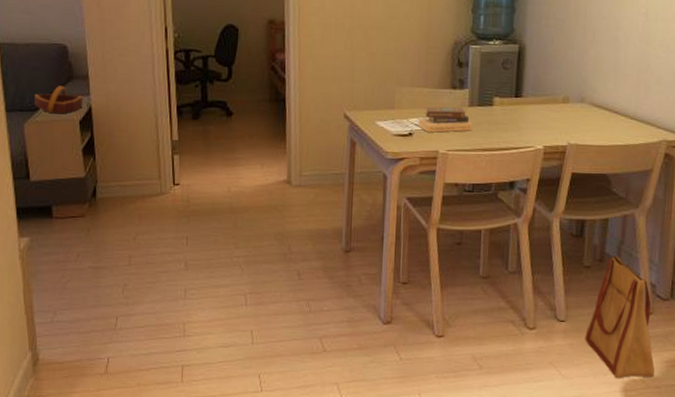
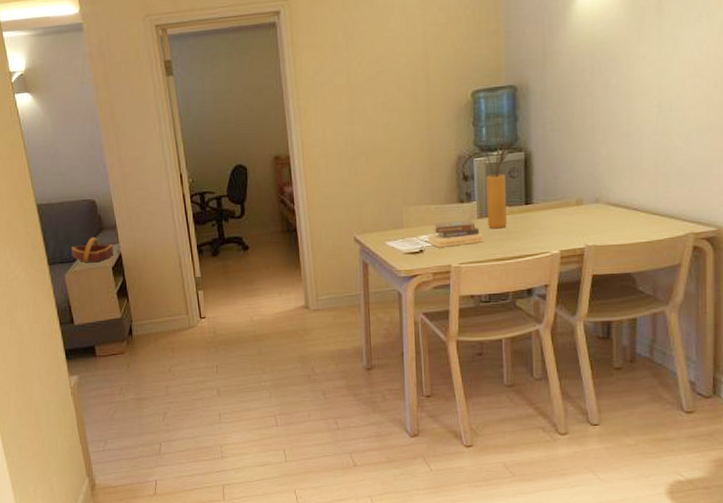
vase: none [477,15,514,119] -> present [480,125,517,229]
shopping bag: present [585,255,655,379] -> none [622,355,703,481]

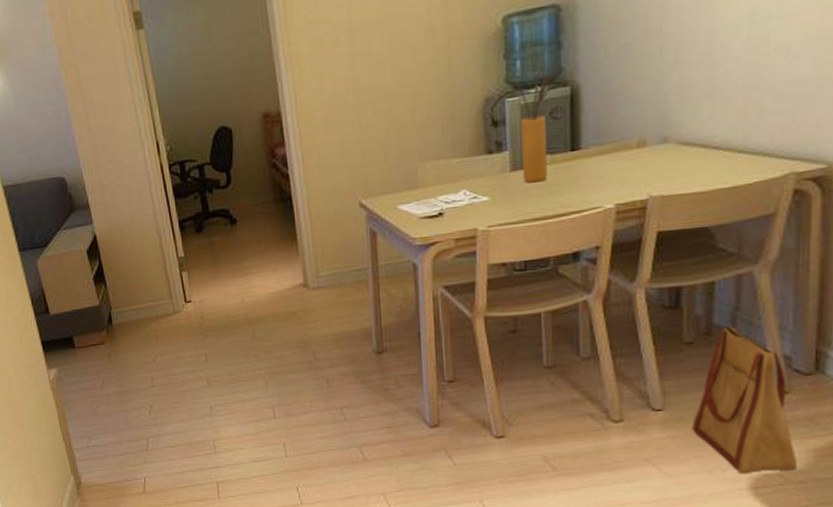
decorative basket: present [71,237,114,263] -> none [42,218,88,248]
books: present [427,220,483,248] -> none [448,174,517,209]
shopping bag: none [622,355,703,481] -> present [692,326,798,474]

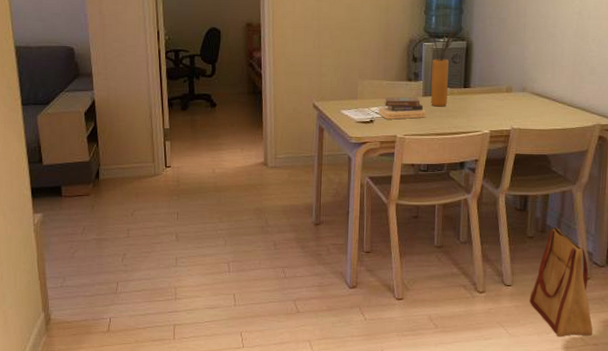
books: none [448,174,517,209] -> present [378,96,426,120]

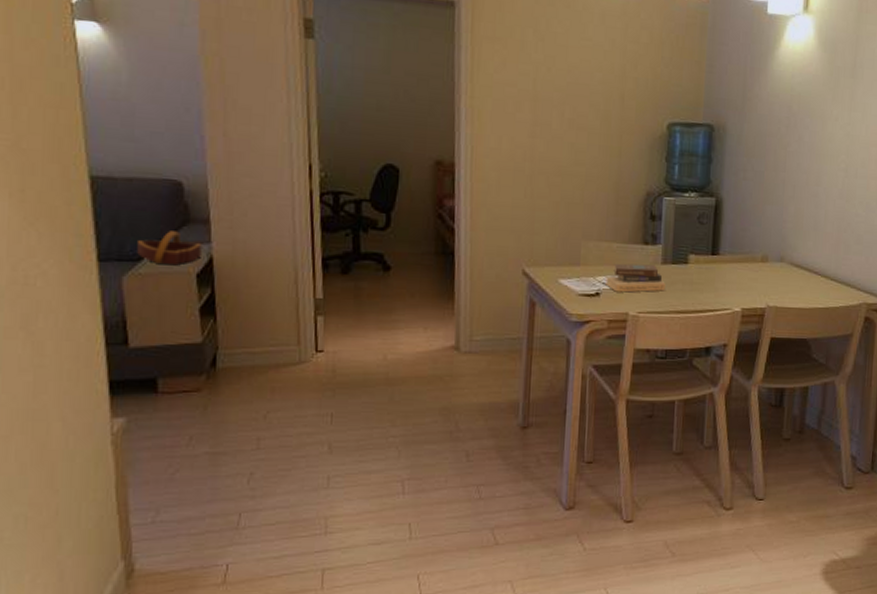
decorative basket: none [46,82,87,107] -> present [137,231,202,266]
vase: present [429,15,462,107] -> none [671,164,711,278]
shopping bag: present [529,227,593,337] -> none [784,427,856,561]

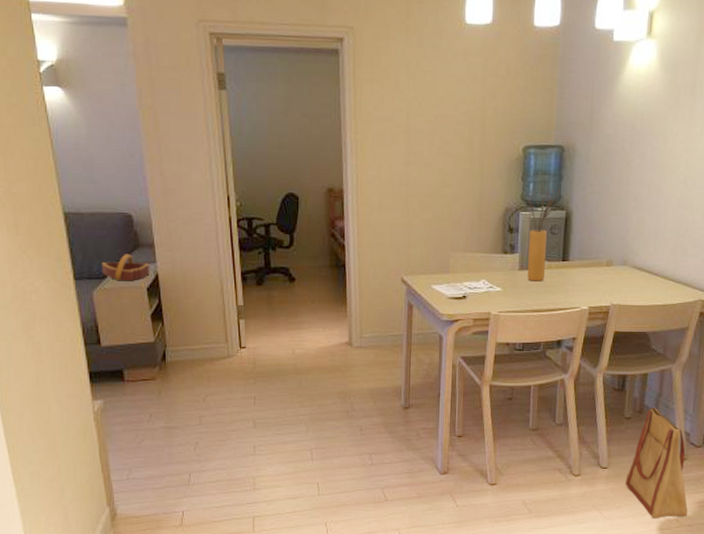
books: present [605,263,665,293] -> none [471,270,522,295]
vase: none [671,164,711,278] -> present [526,182,561,282]
shopping bag: none [784,427,856,561] -> present [625,407,688,519]

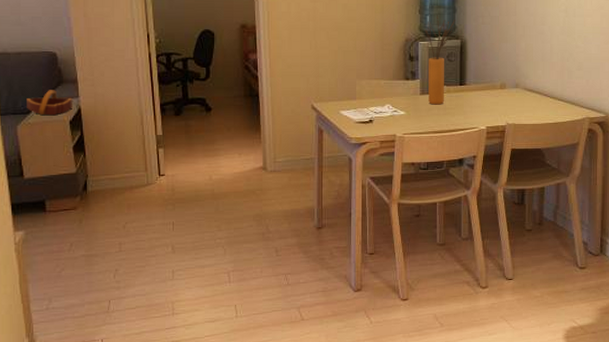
shopping bag: present [625,407,688,519] -> none [530,219,591,328]

